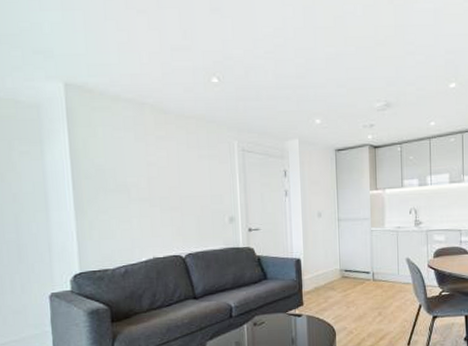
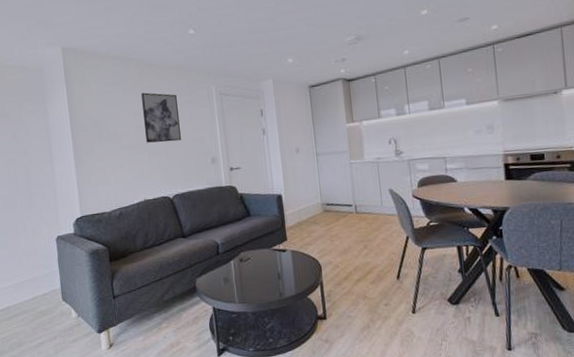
wall art: none [154,142,197,197] -> present [140,92,181,143]

